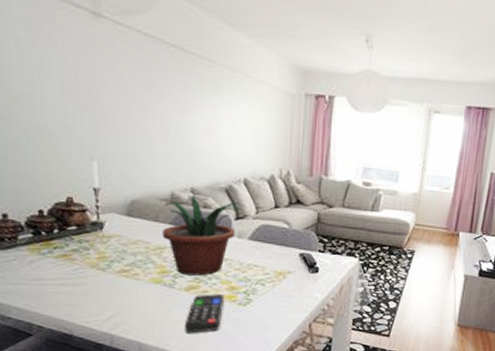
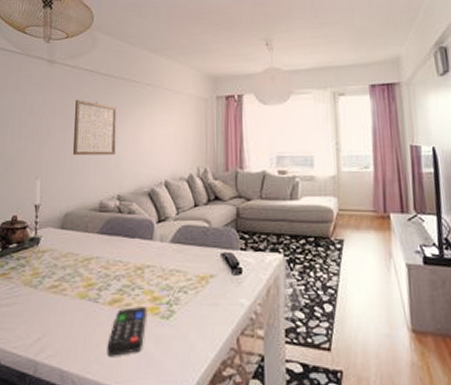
wall art: none [134,72,187,144] -> present [72,100,117,156]
potted plant: present [162,196,241,276] -> none [90,203,163,287]

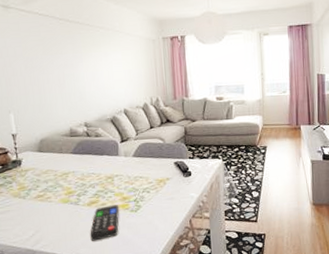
wall art: present [72,100,117,156] -> none [35,42,78,92]

